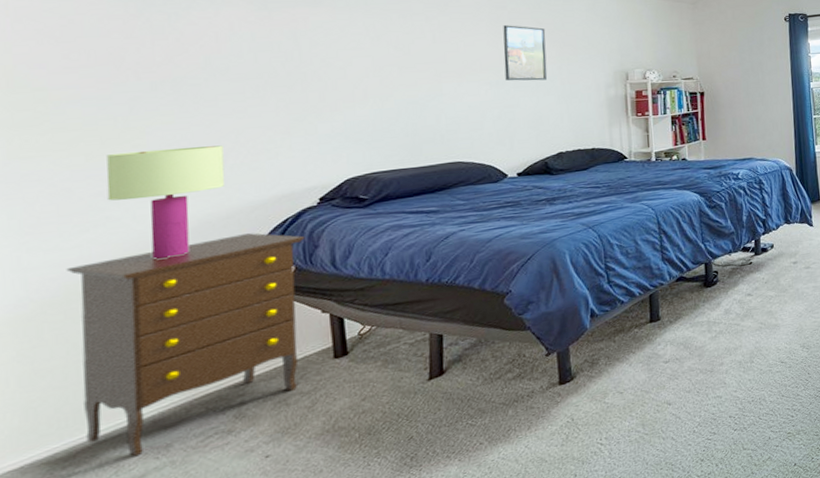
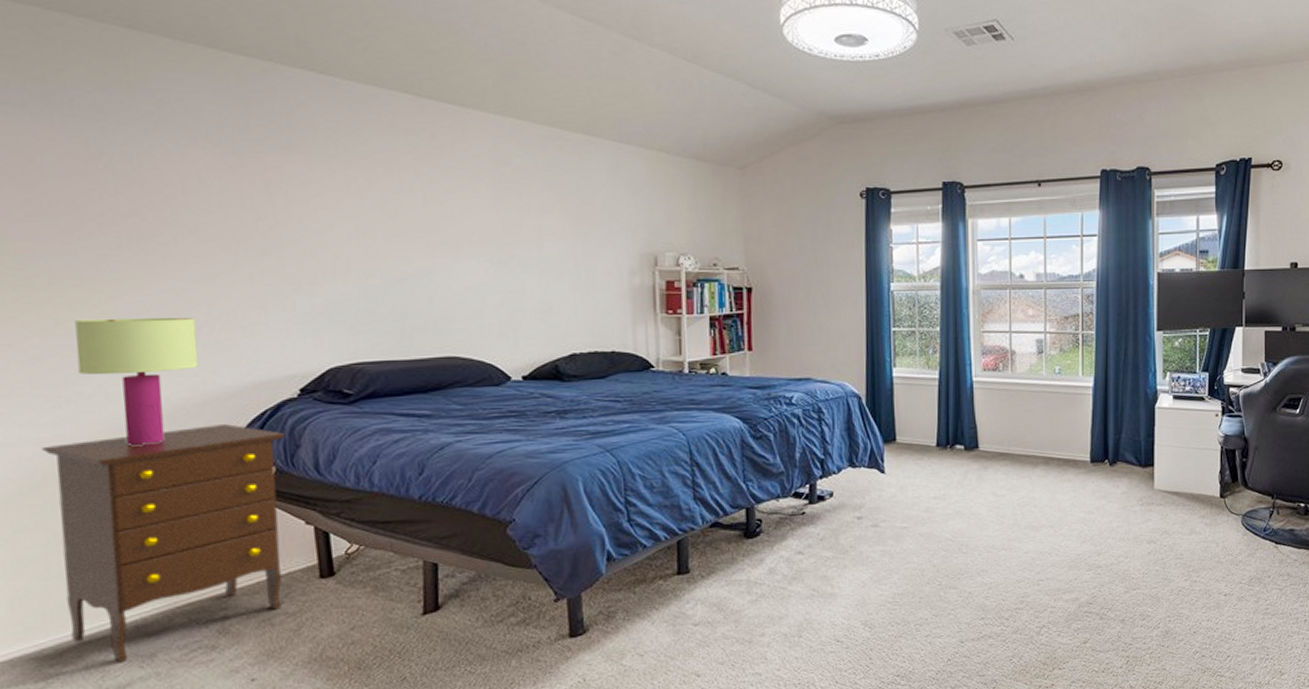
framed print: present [503,25,548,81] -> none [506,187,559,261]

